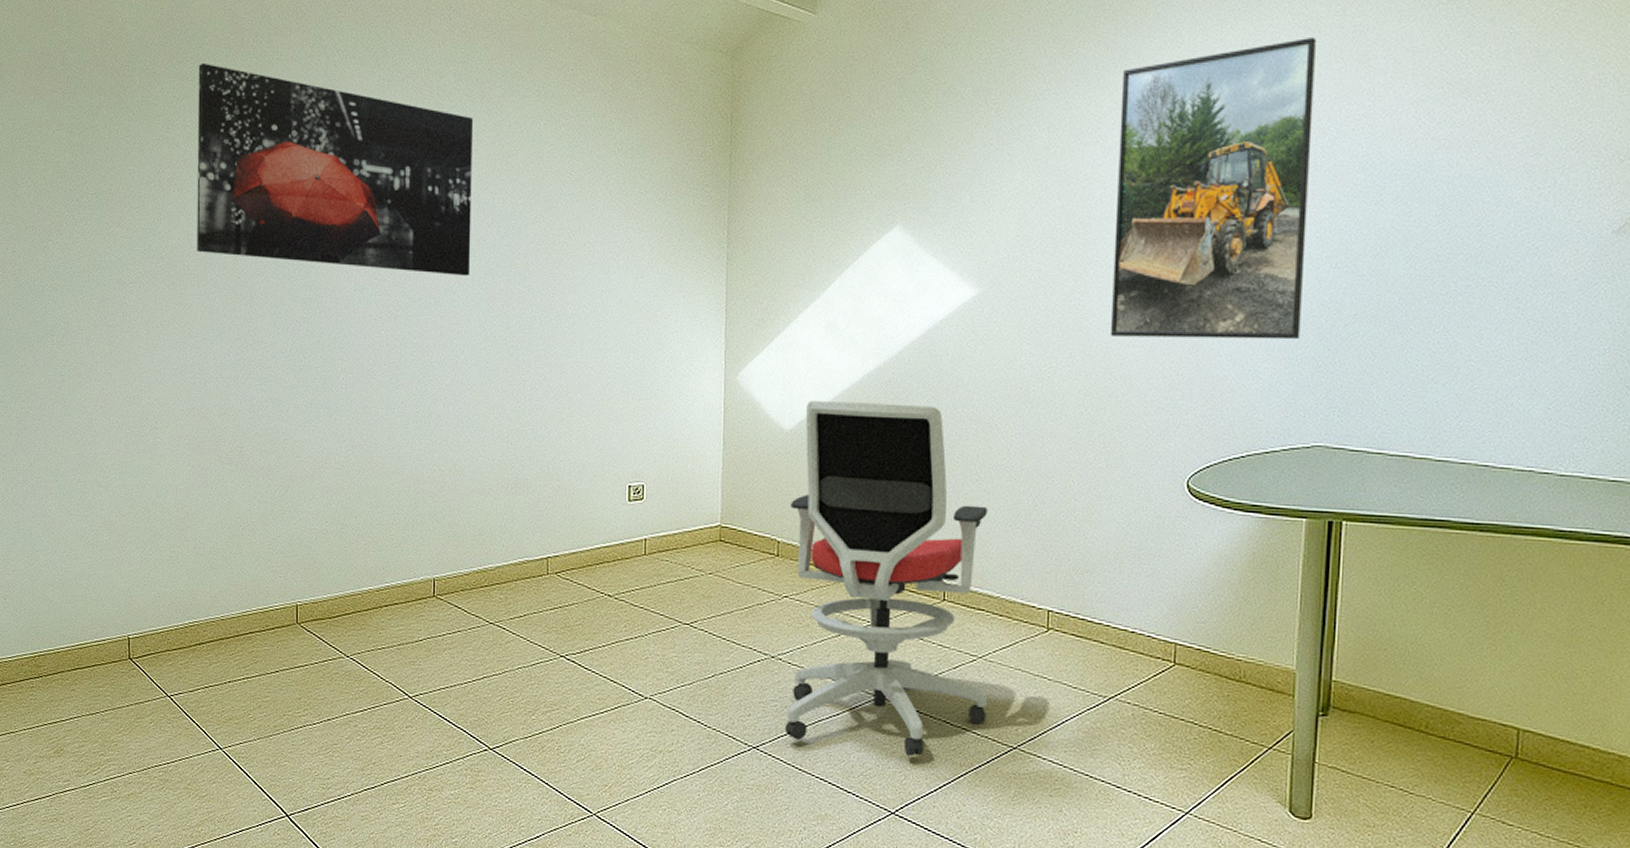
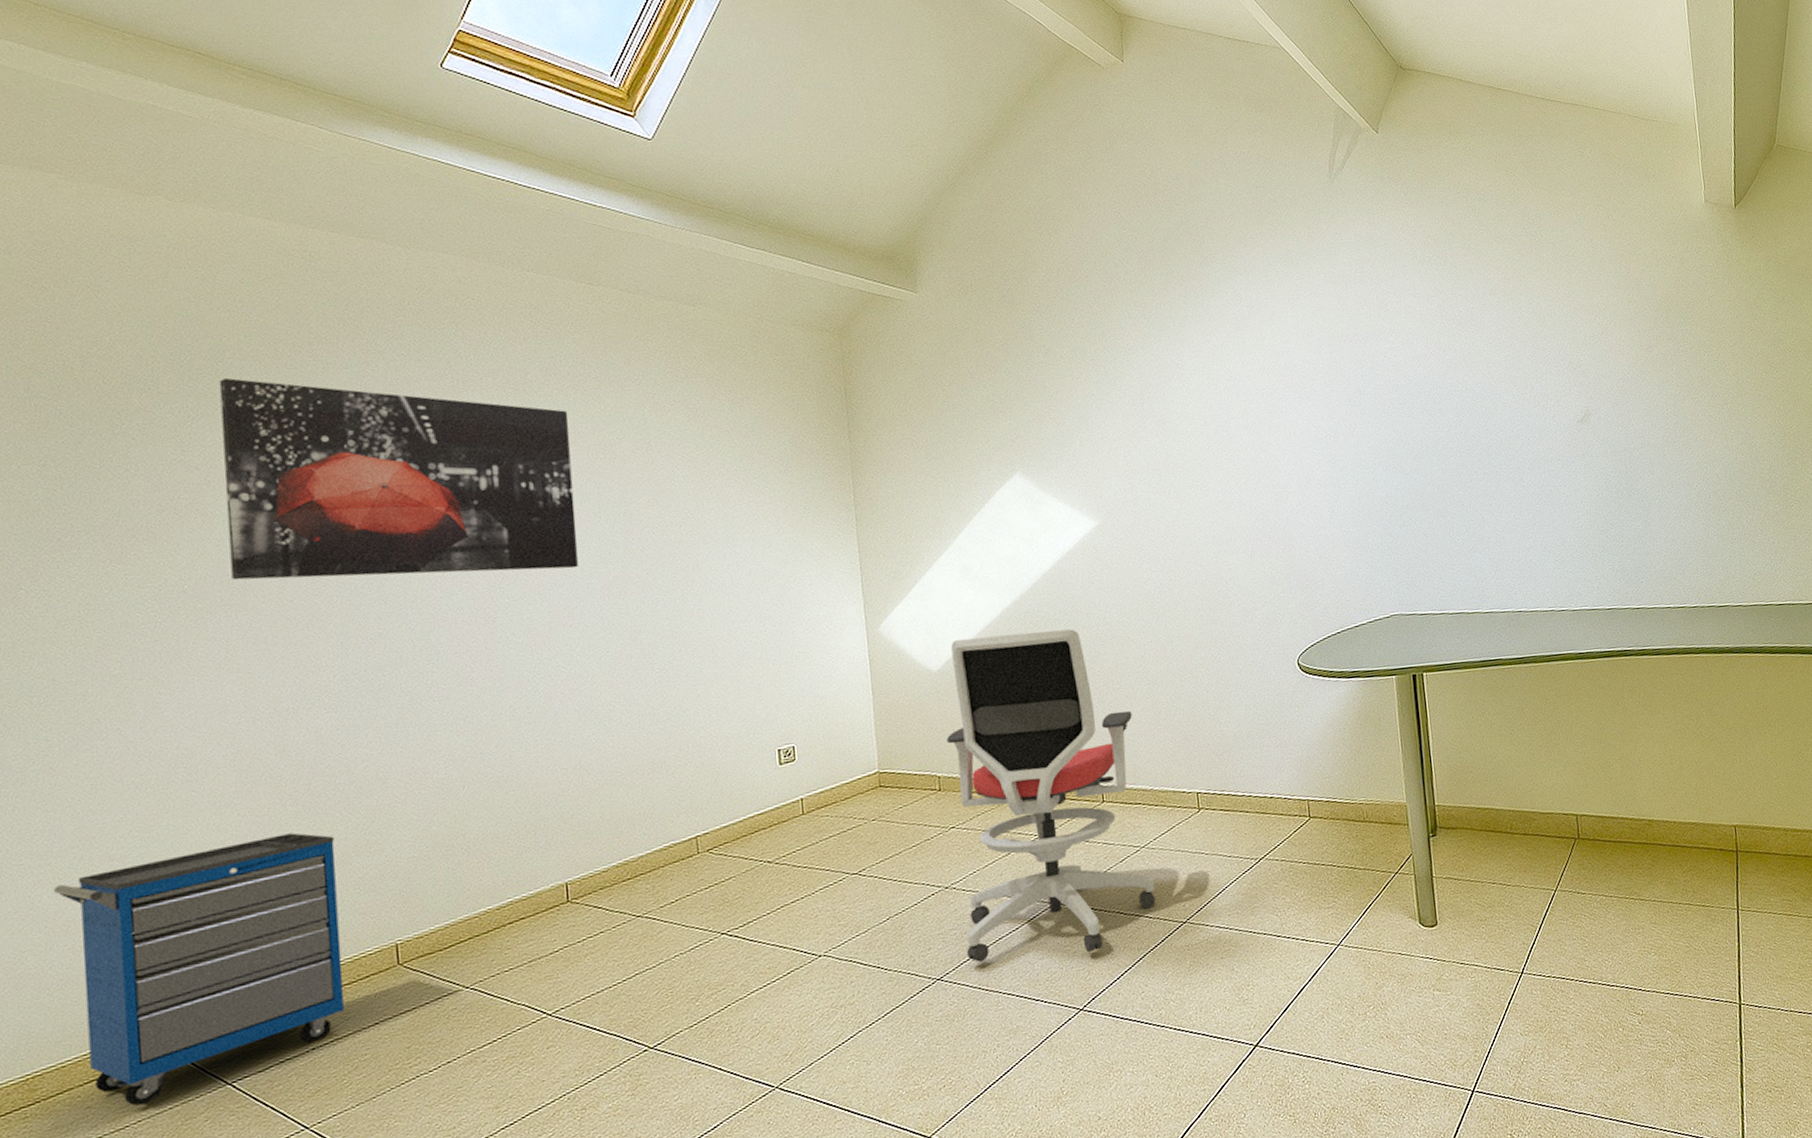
cabinet: none [60,488,257,698] -> present [54,833,344,1107]
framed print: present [1110,38,1316,340] -> none [1196,290,1368,547]

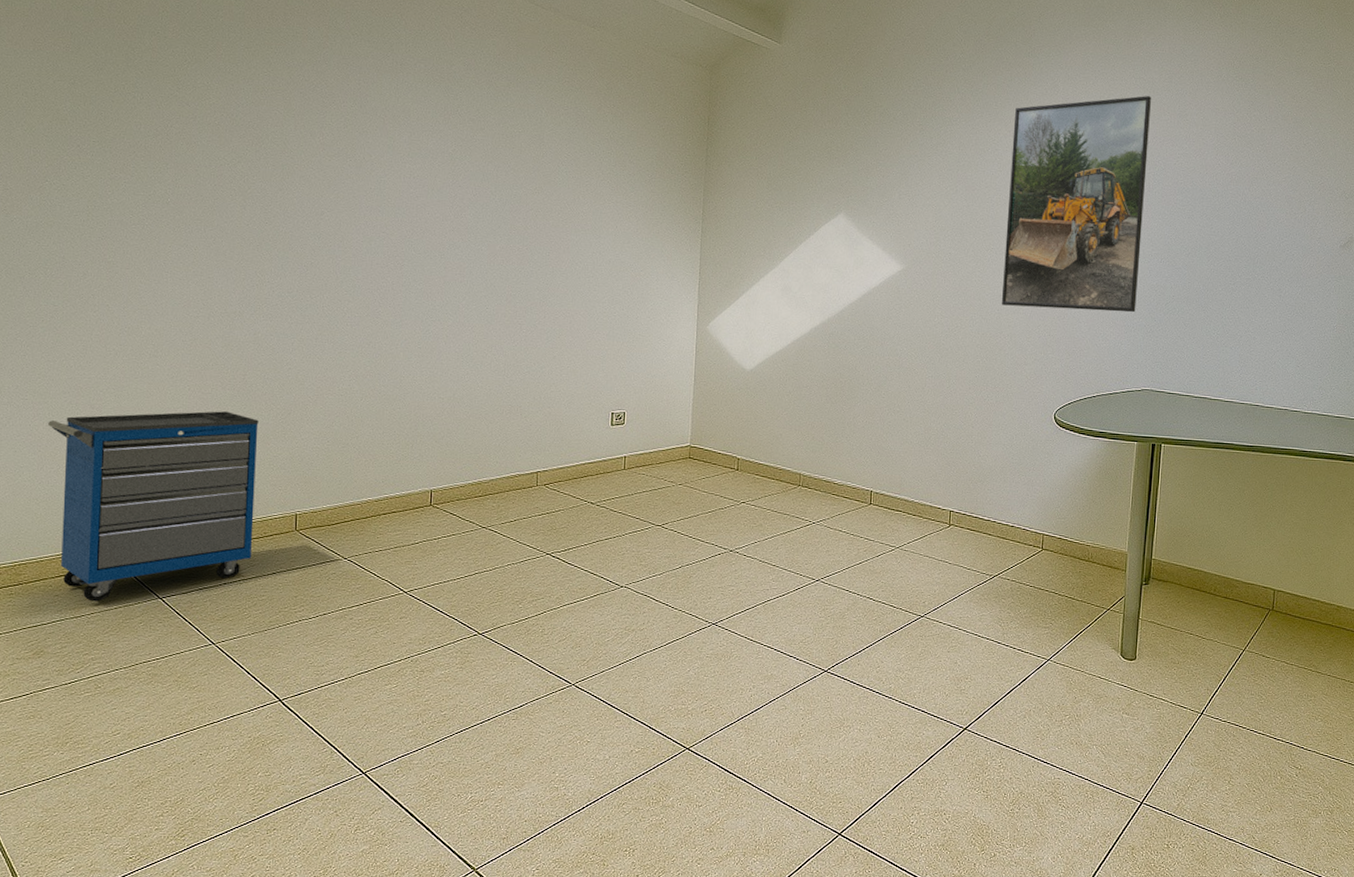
wall art: present [219,377,578,581] -> none [204,32,481,235]
office chair: present [947,629,1156,963] -> none [739,347,906,626]
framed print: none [1196,290,1368,547] -> present [1001,96,1151,313]

